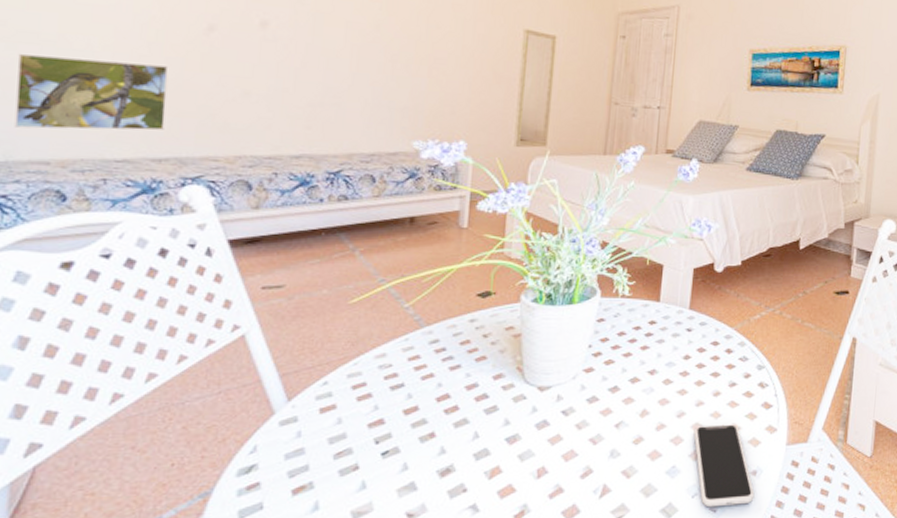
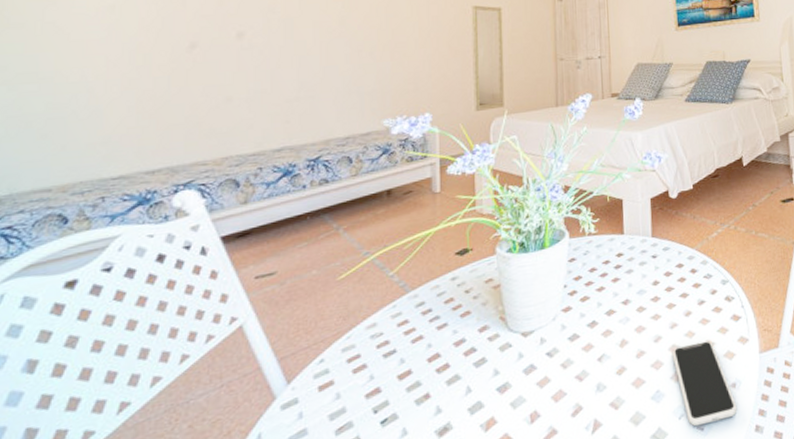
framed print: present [14,53,169,131] -> none [17,85,157,162]

